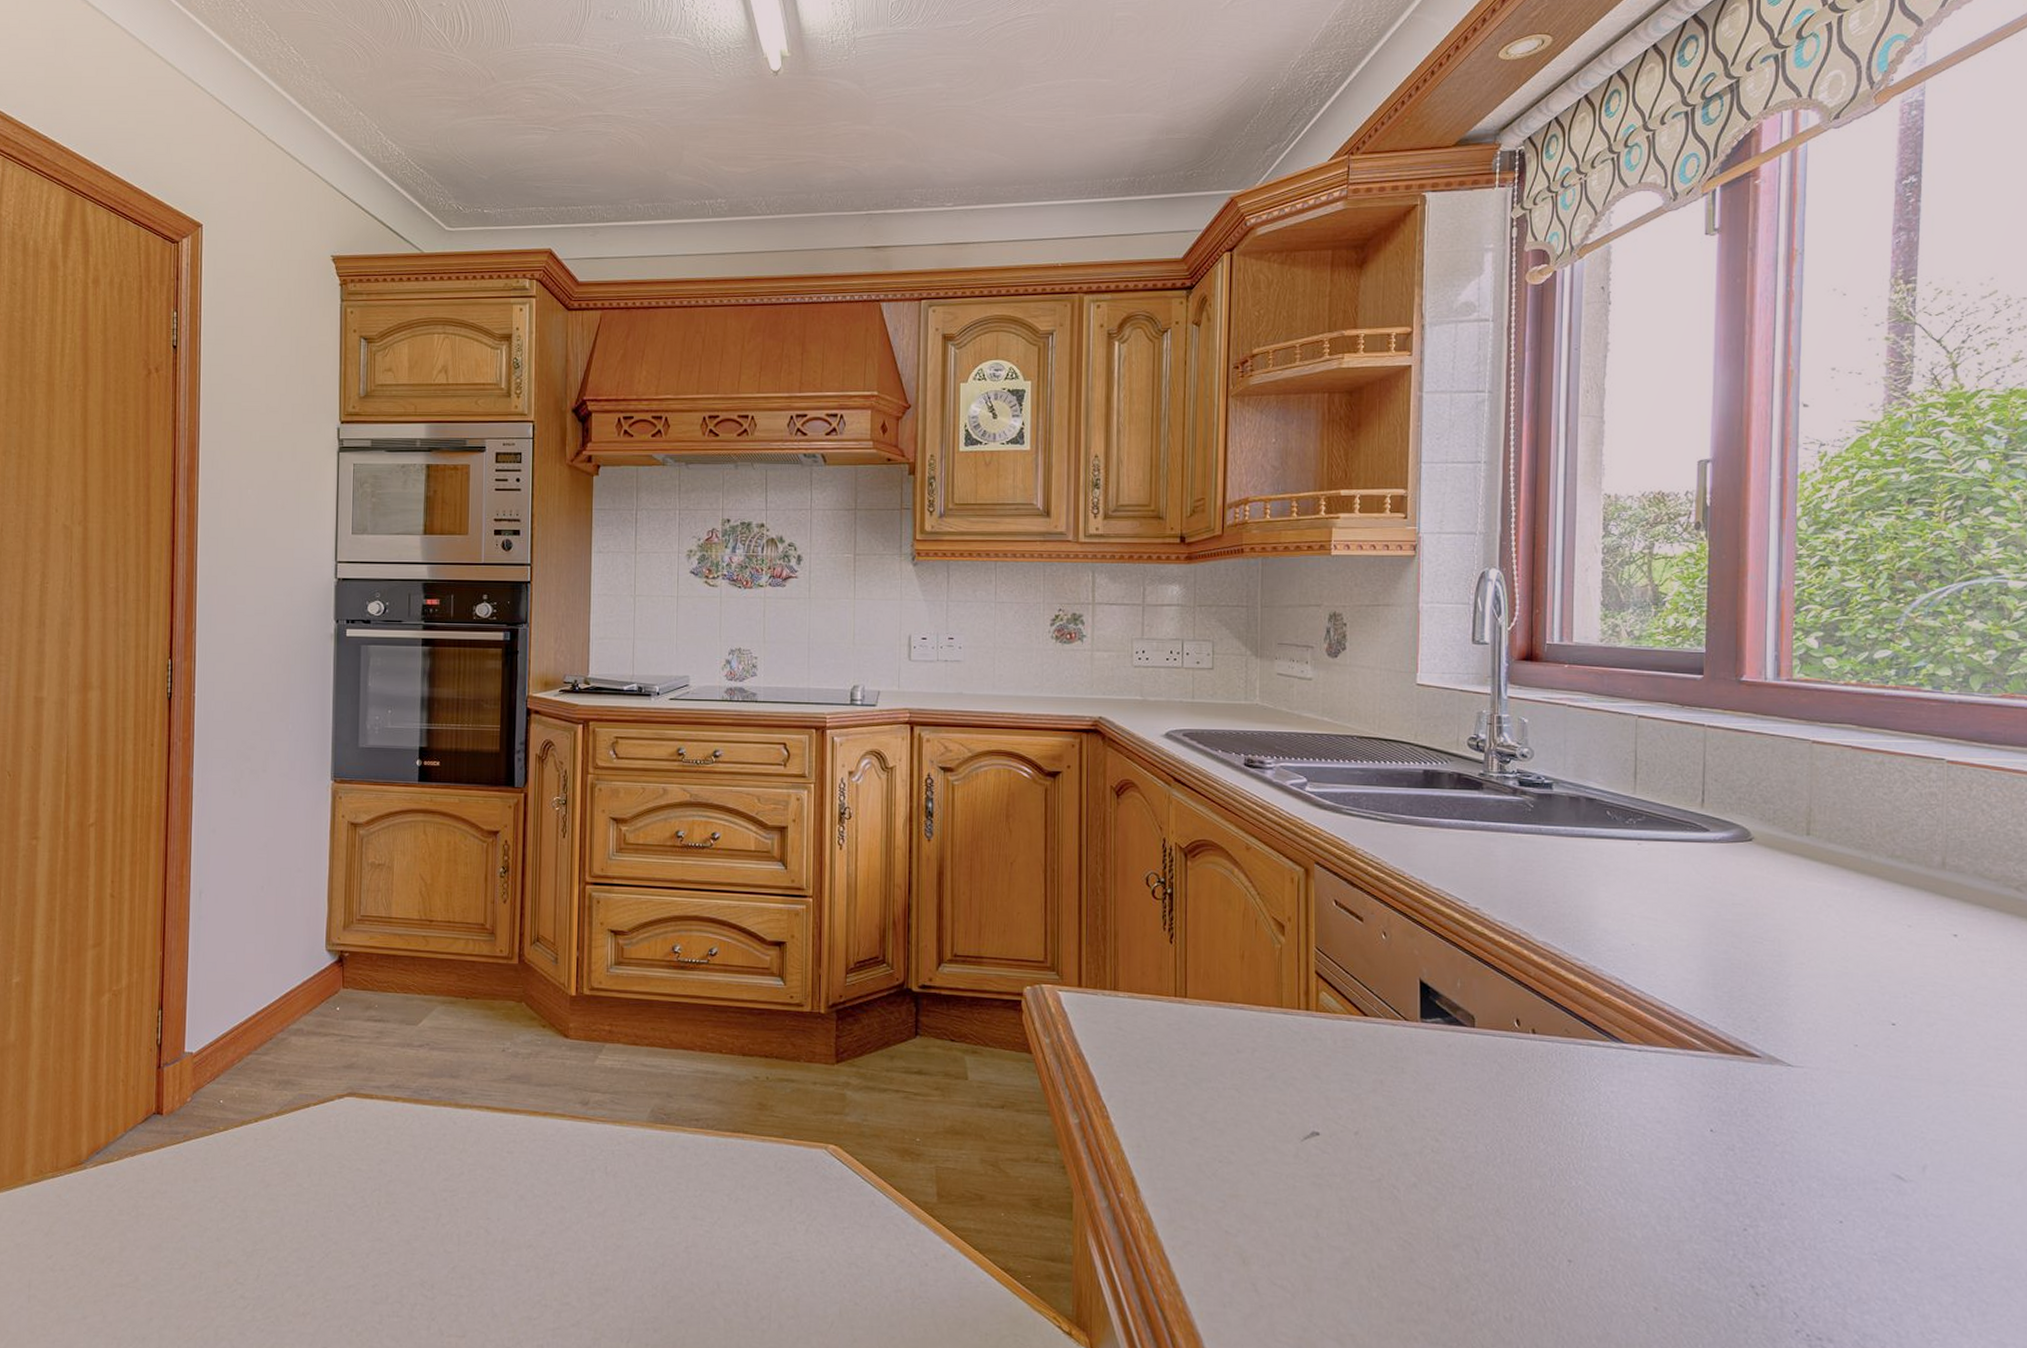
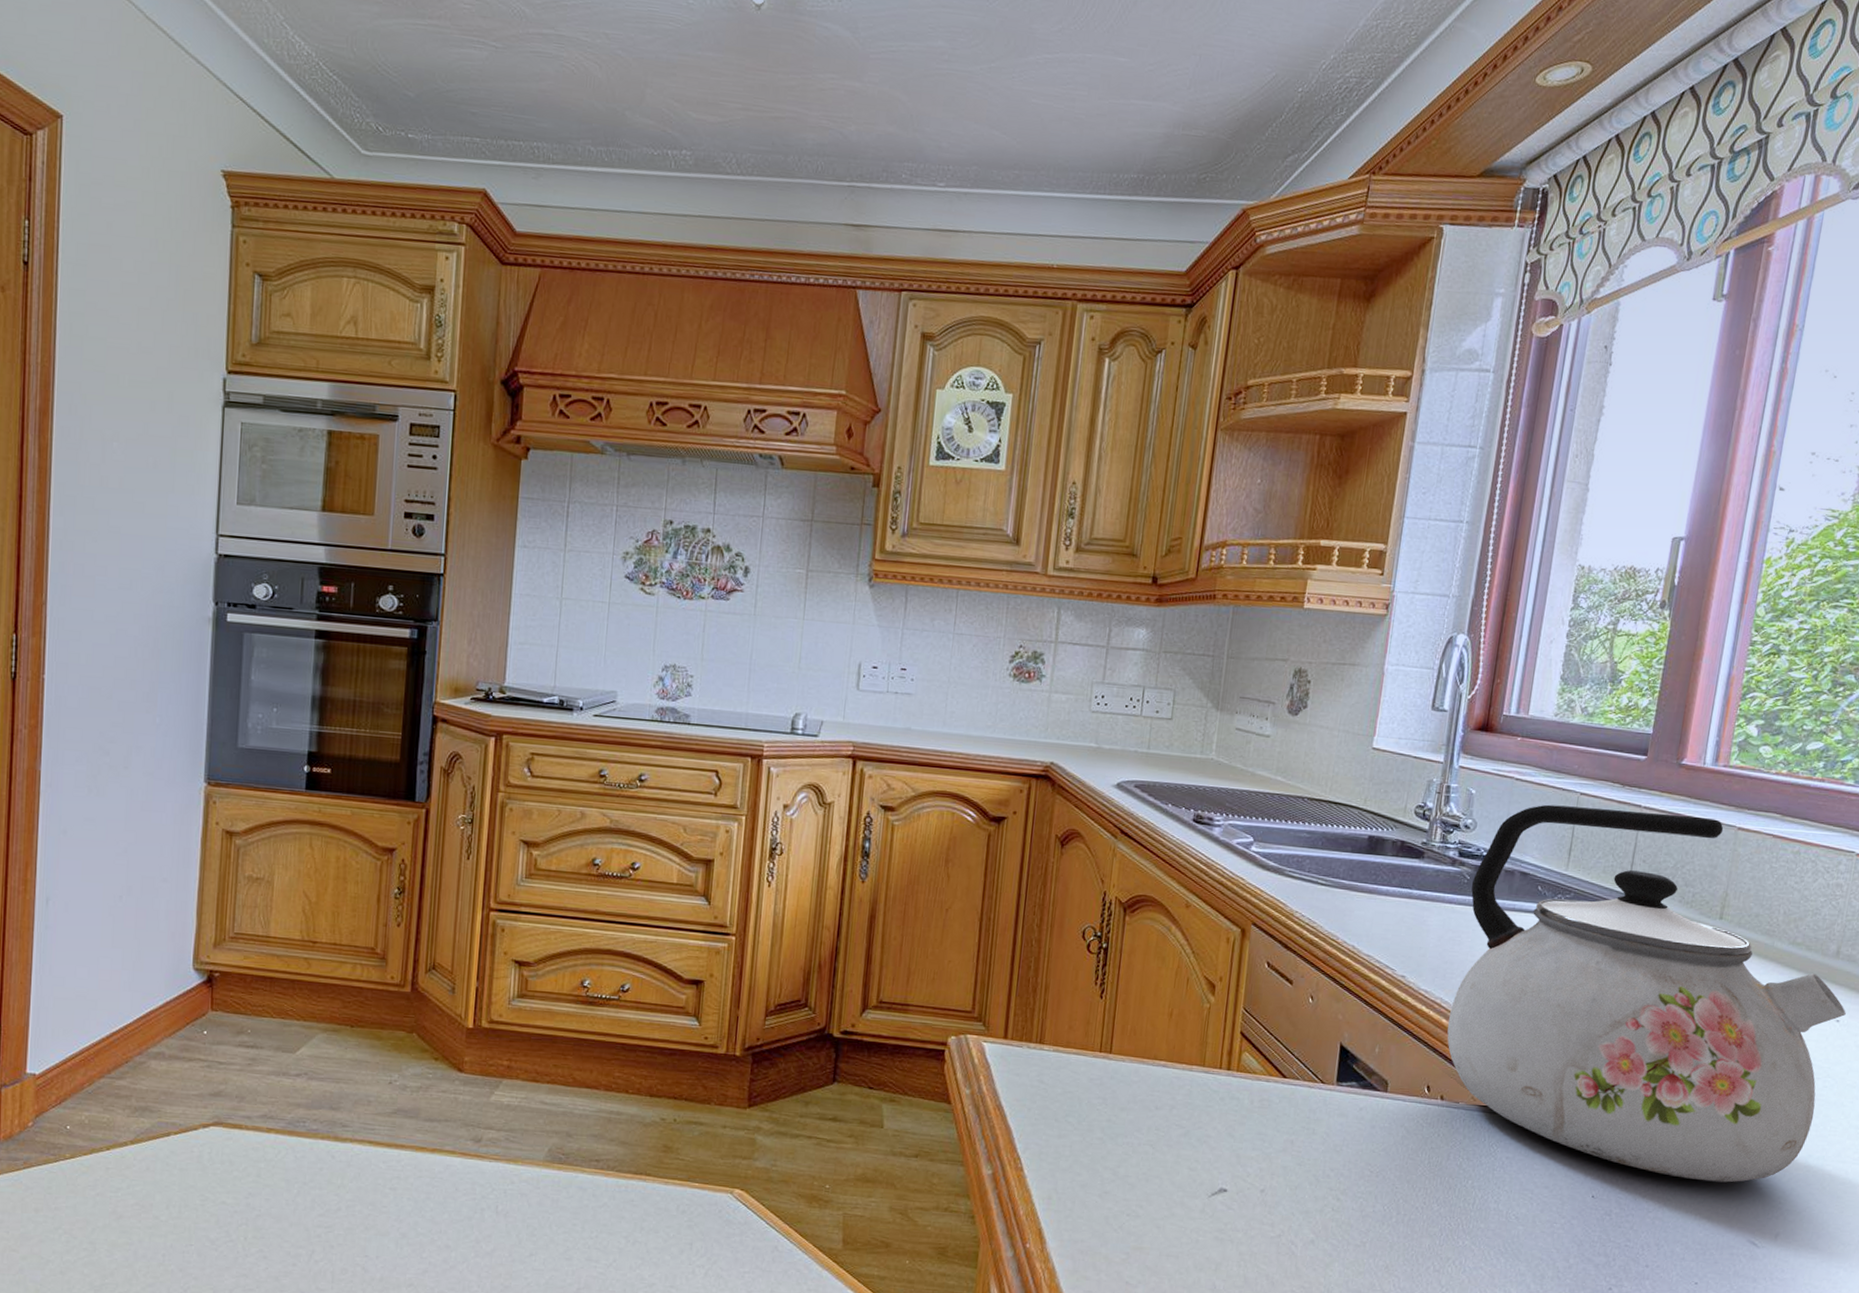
kettle: none [1529,729,1963,1112] -> present [1447,804,1846,1183]

